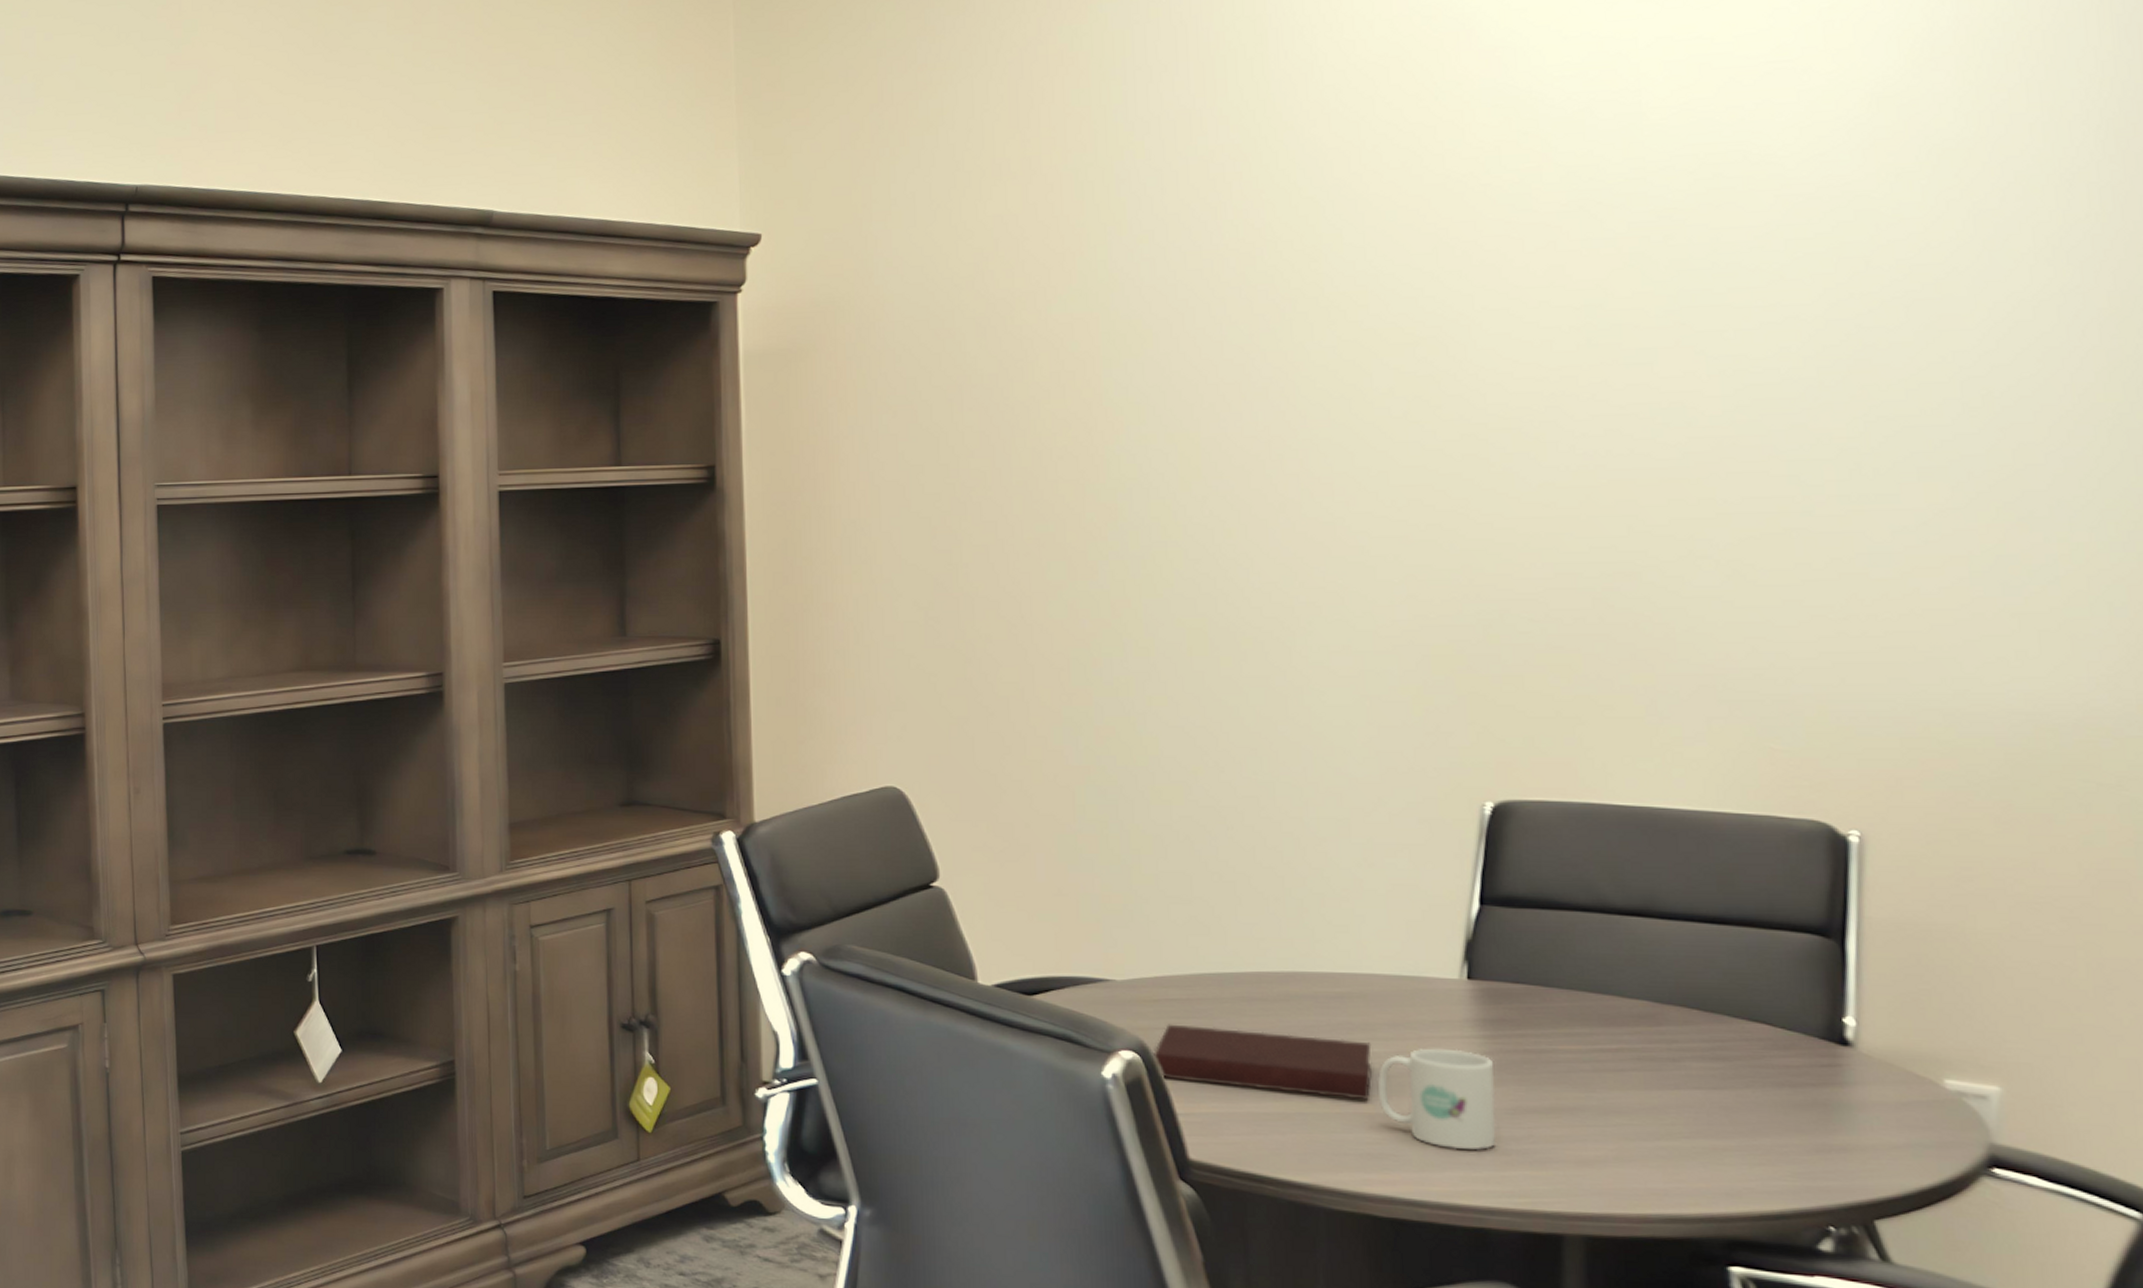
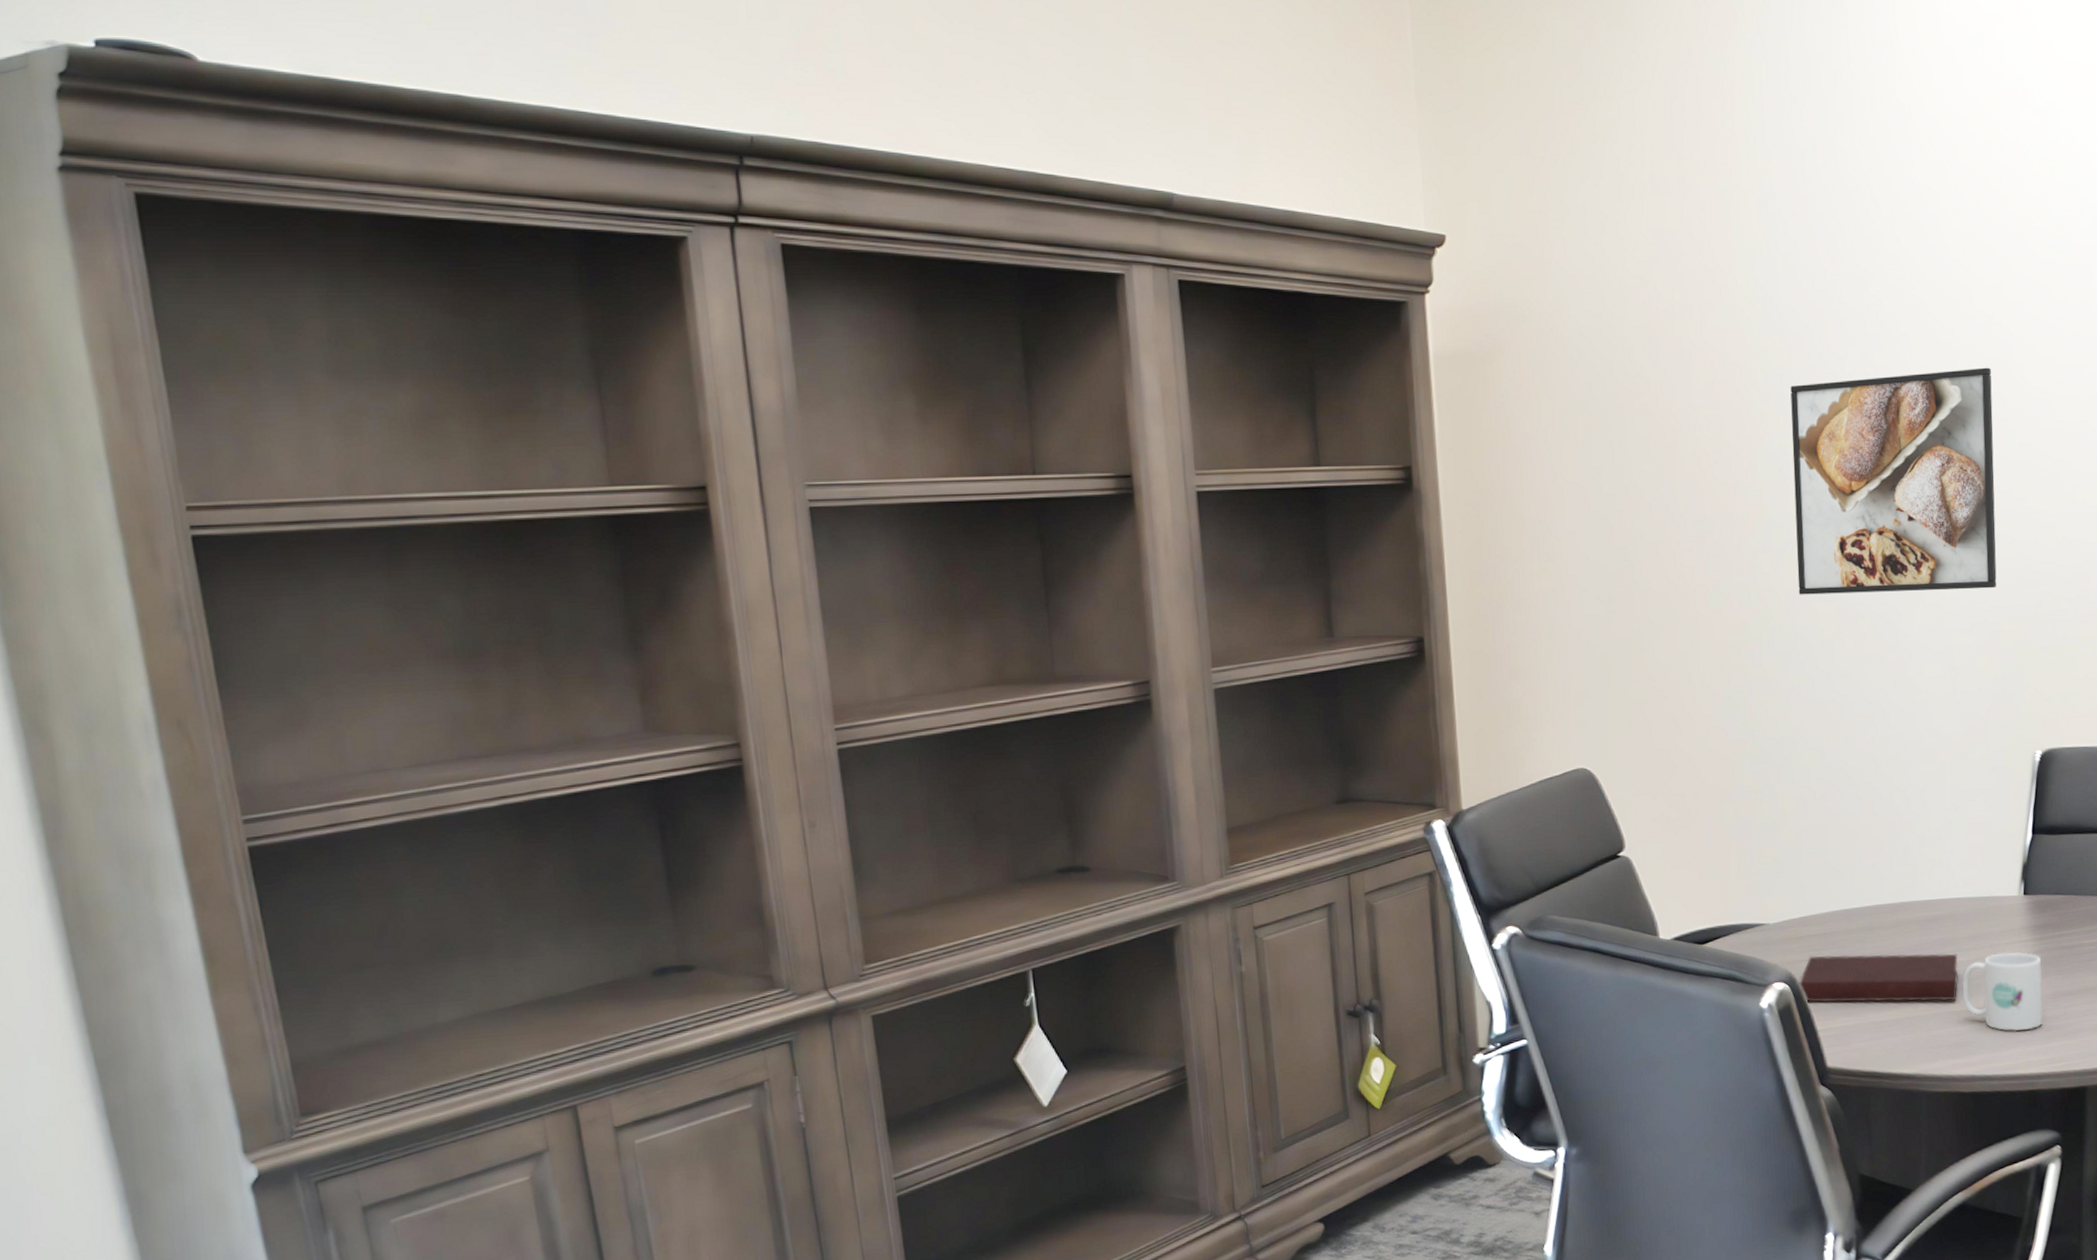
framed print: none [1154,346,1429,606] -> present [1790,367,1997,595]

